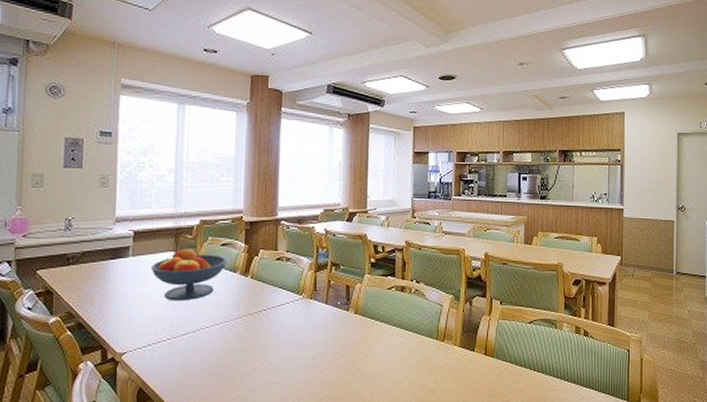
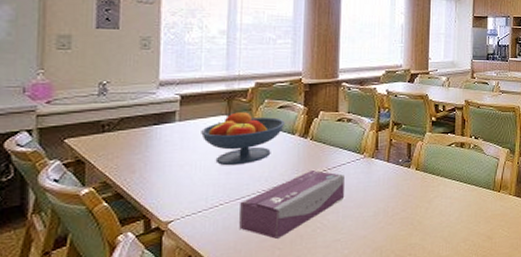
tissue box: none [185,310,283,378] -> present [239,170,344,240]

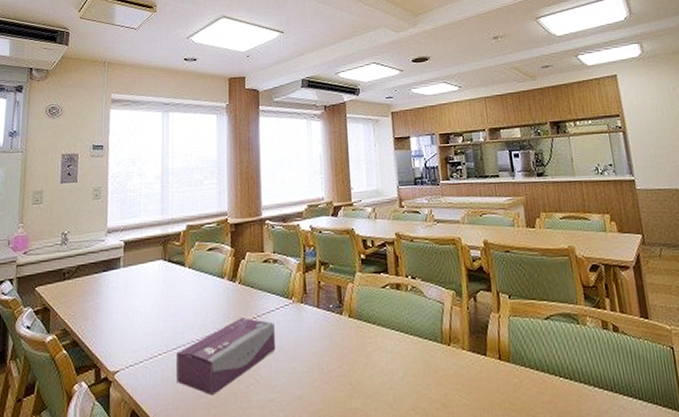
fruit bowl: present [201,111,285,166] -> none [141,255,214,313]

